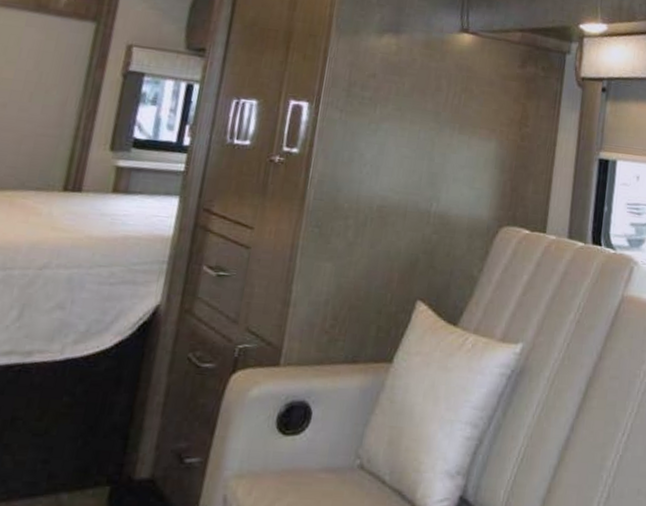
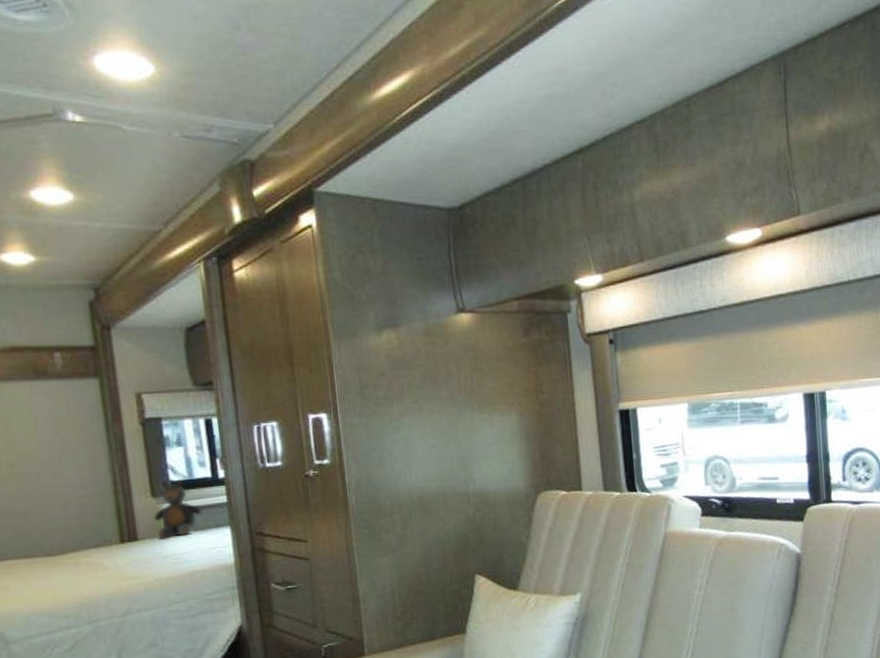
teddy bear: none [103,137,157,197] -> present [154,479,203,539]

